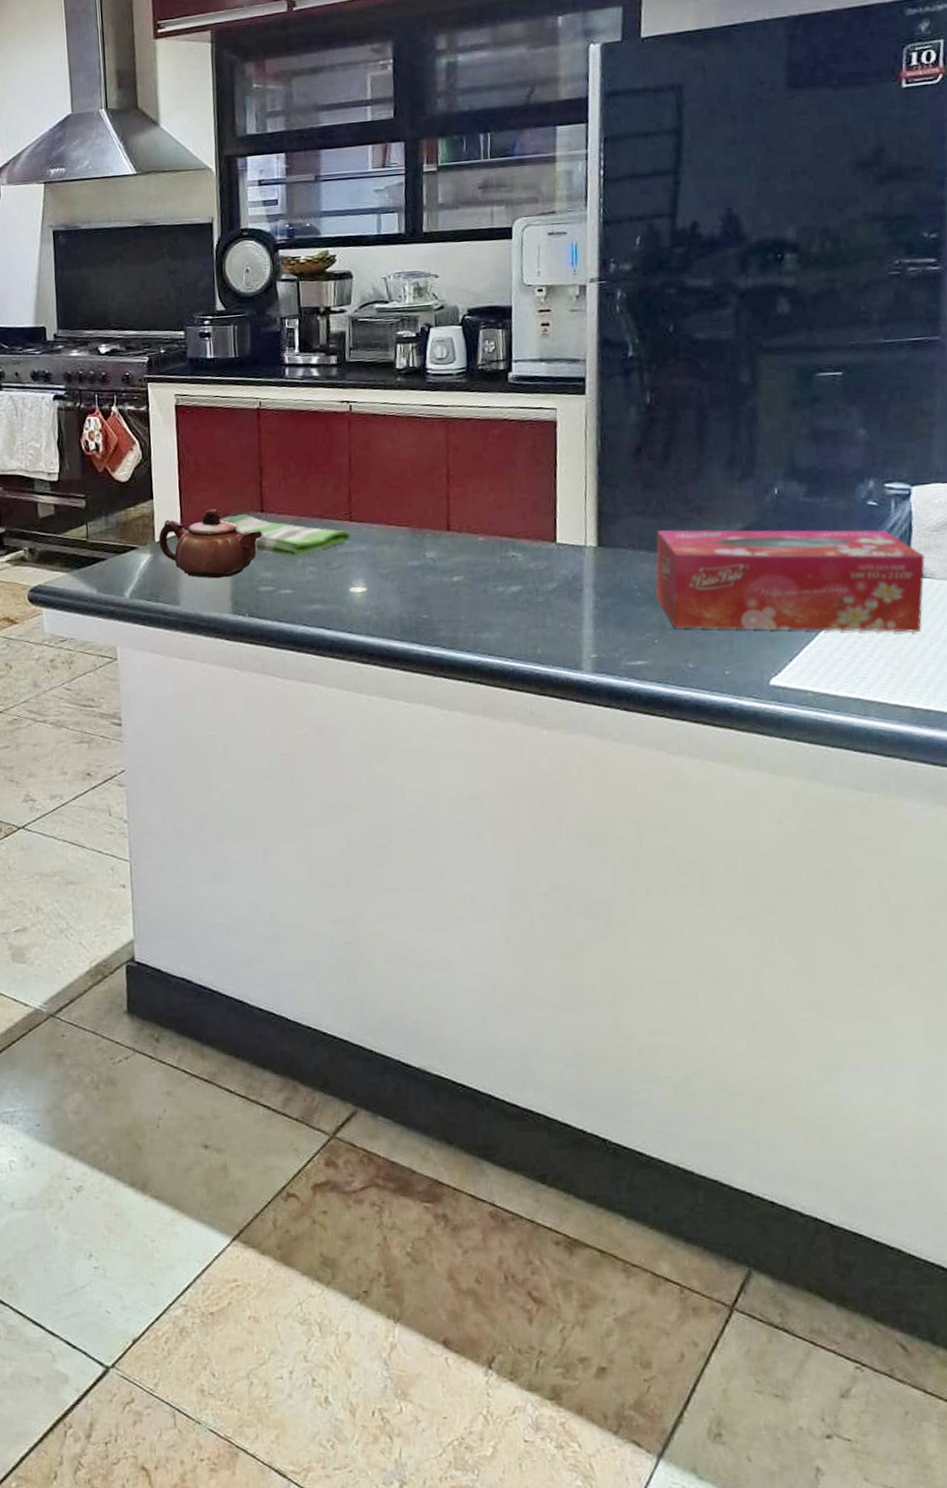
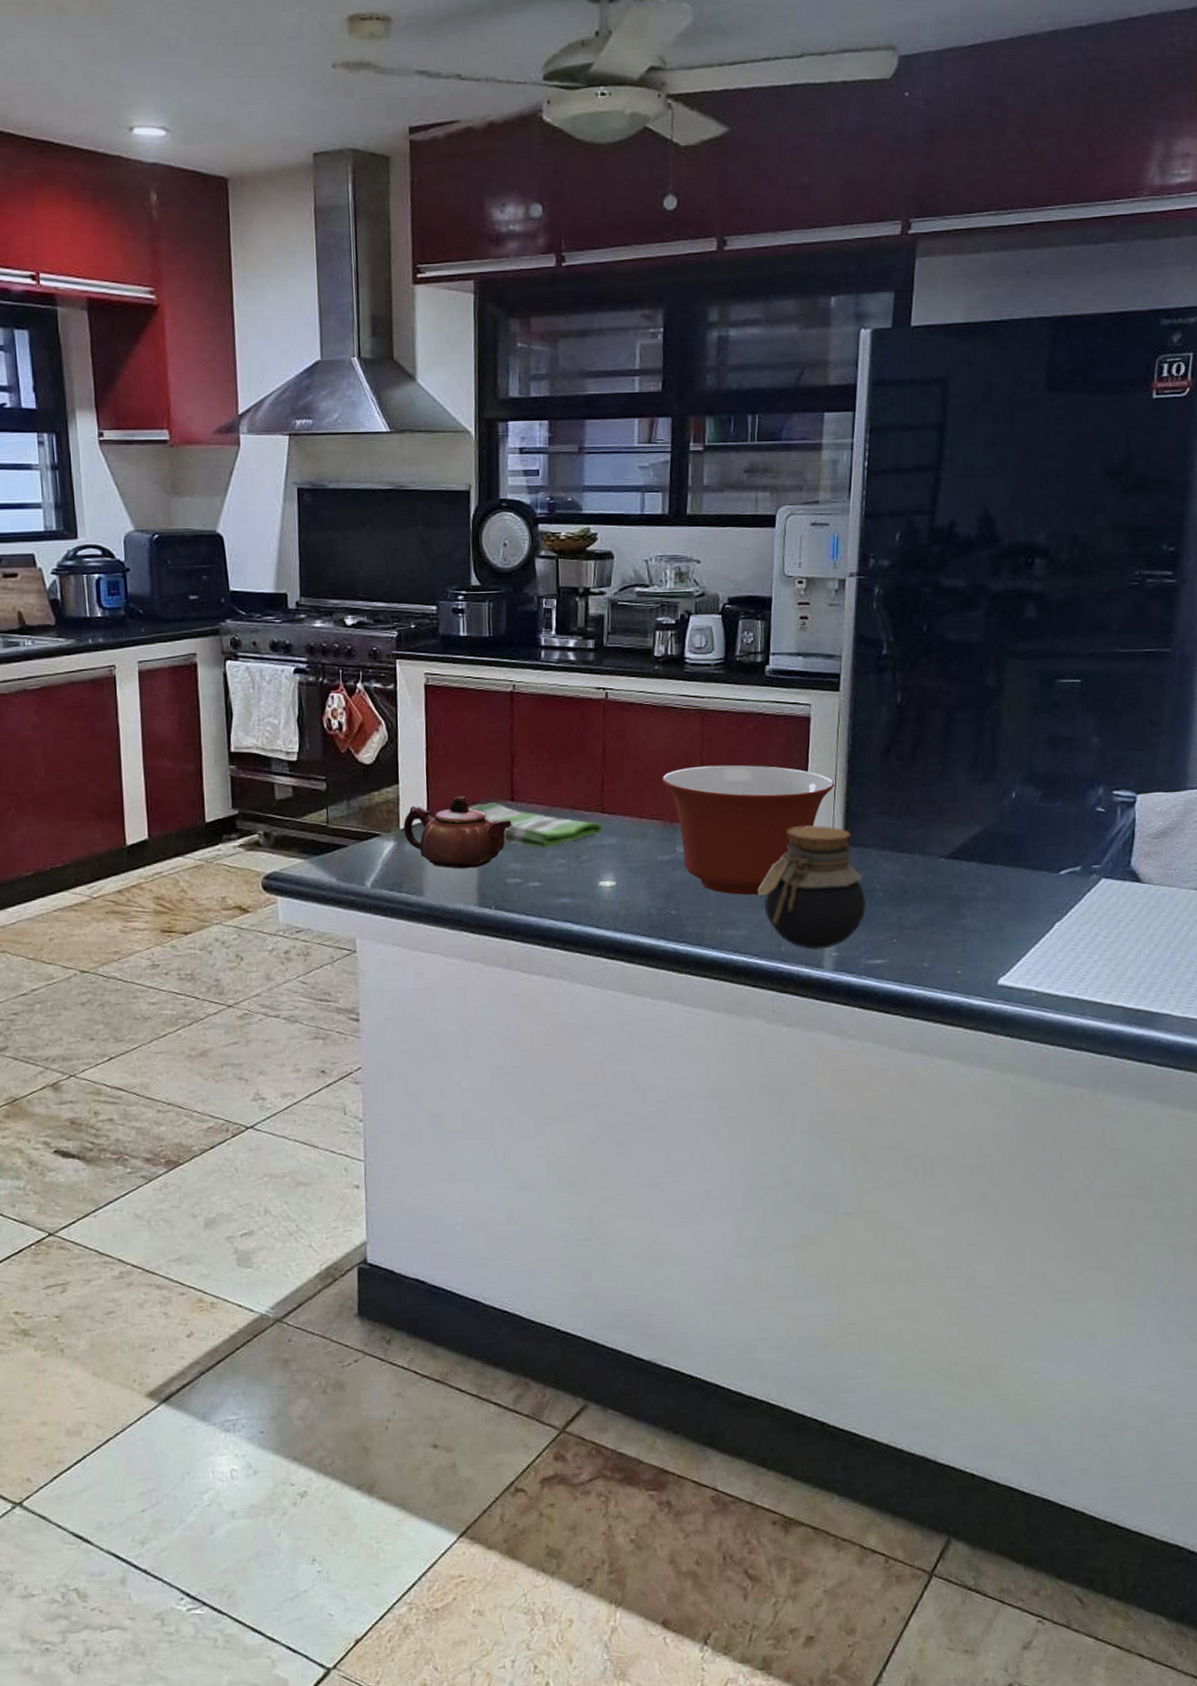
mixing bowl: none [408,470,586,599] -> present [662,765,835,896]
jar: none [511,527,624,651] -> present [758,825,866,949]
tissue box: present [655,529,926,633] -> none [896,830,1144,936]

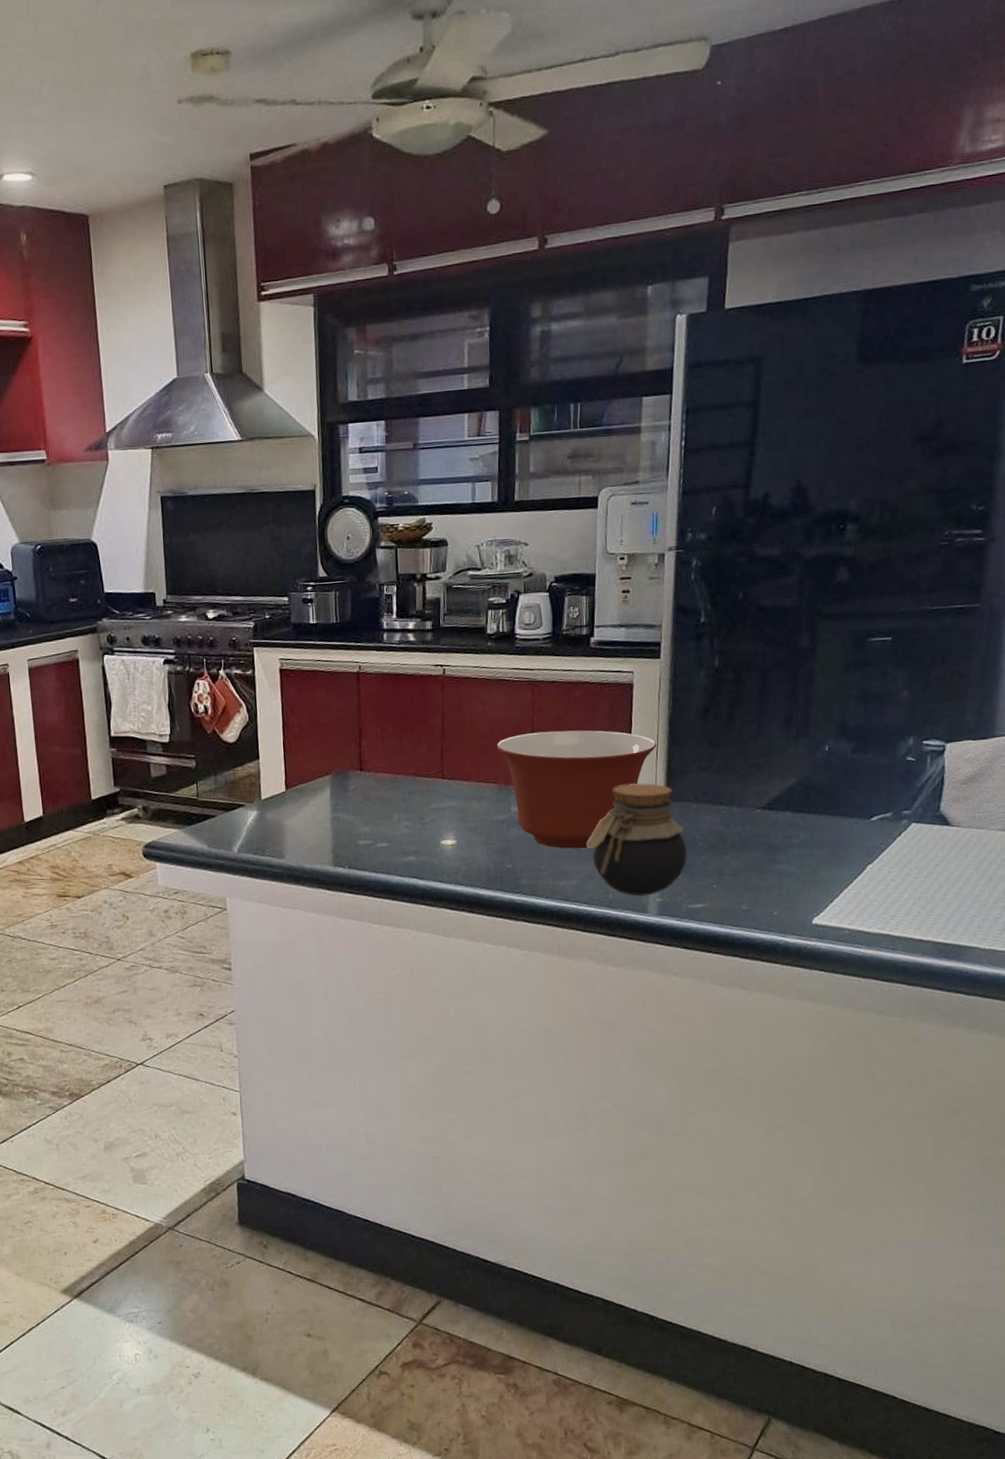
teapot: present [403,796,513,869] -> none [264,768,362,834]
dish towel: present [468,802,602,848] -> none [322,773,442,812]

